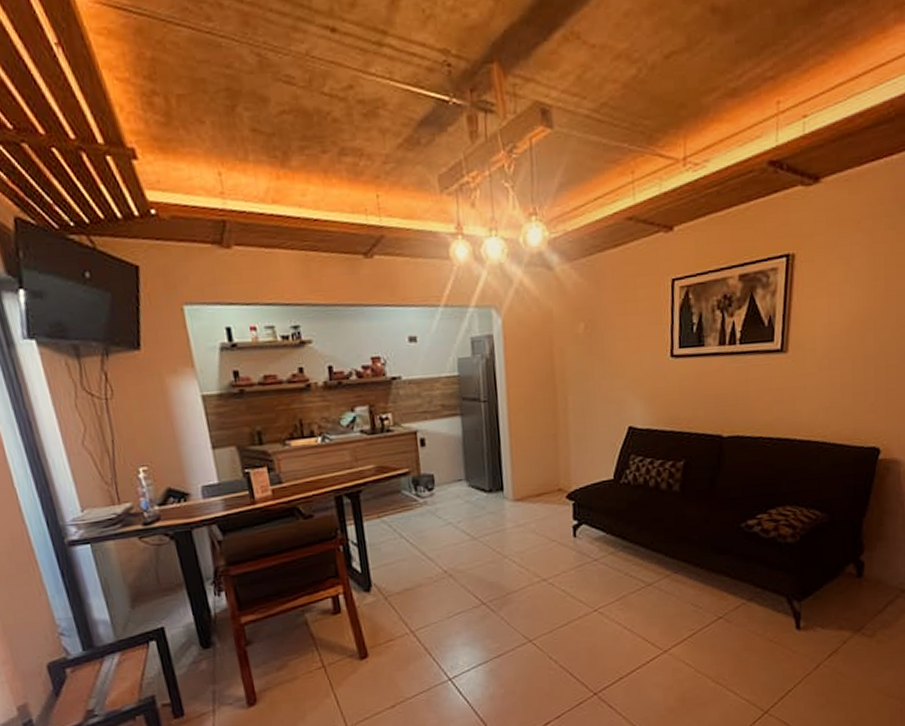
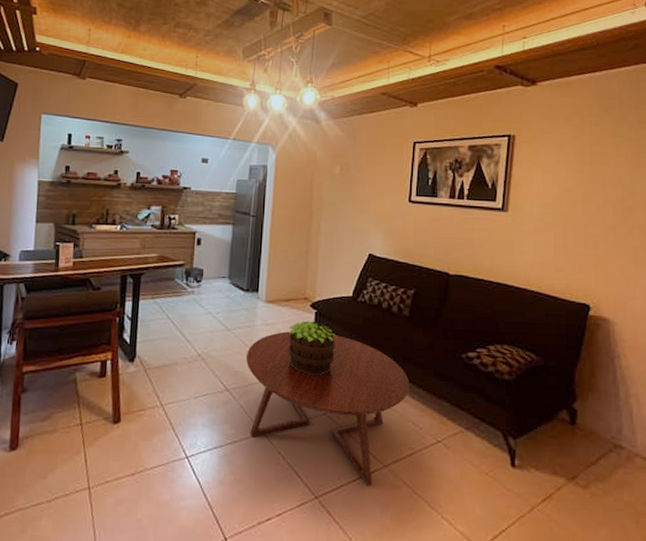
coffee table: none [499,525,686,674] -> present [245,331,410,486]
potted plant: none [544,513,600,573] -> present [288,320,337,375]

